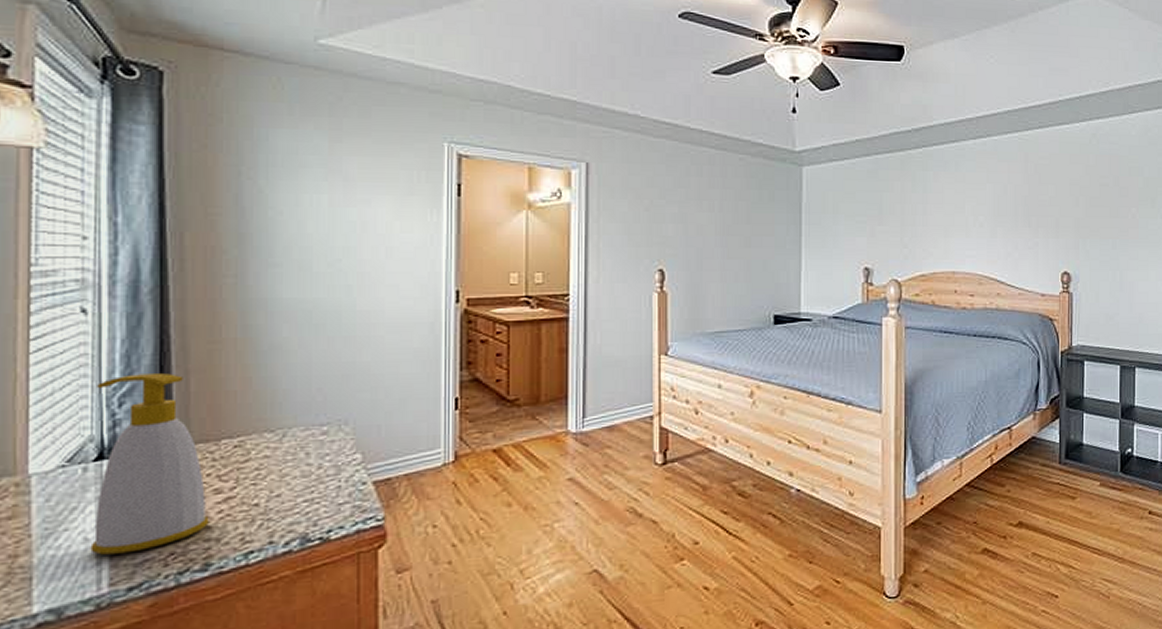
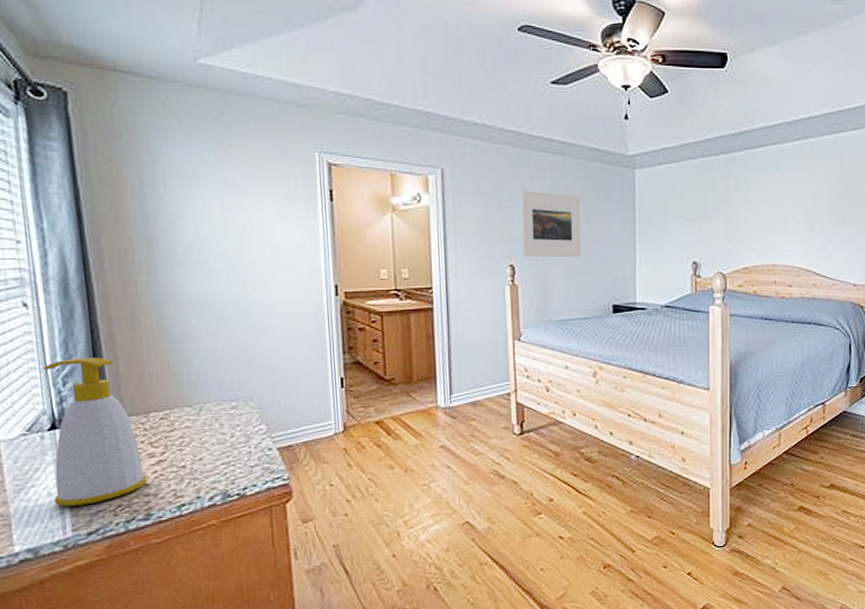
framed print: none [675,187,740,261] -> present [521,190,582,257]

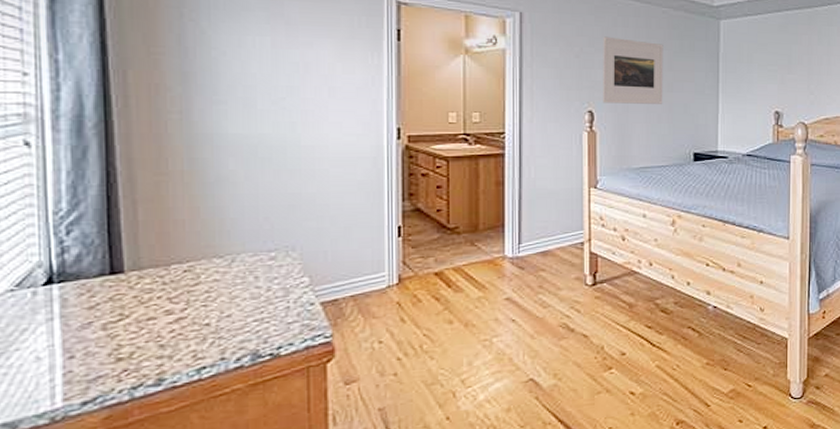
soap bottle: present [43,358,147,506] -> none [42,203,161,373]

